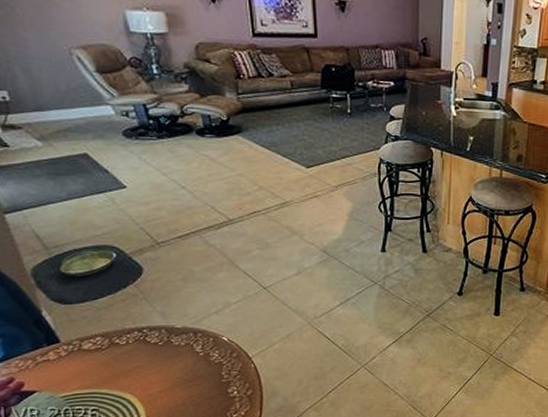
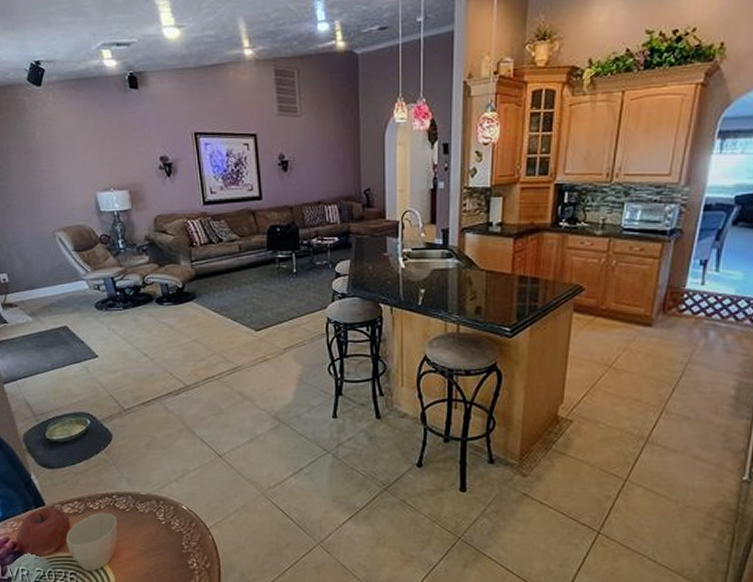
fruit: none [22,343,93,397] -> present [16,507,71,559]
cup: none [86,347,149,406] -> present [65,512,118,571]

